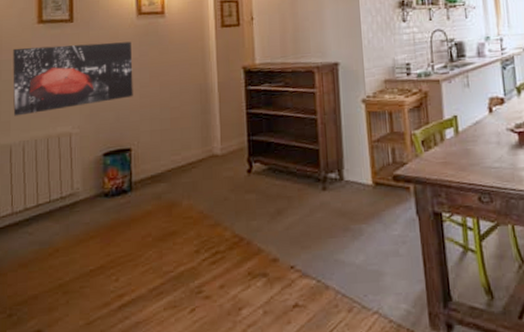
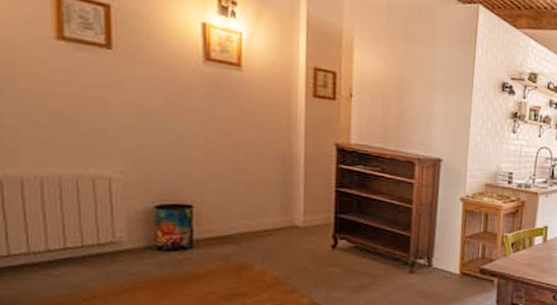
wall art: present [13,41,133,116] -> none [19,63,197,152]

